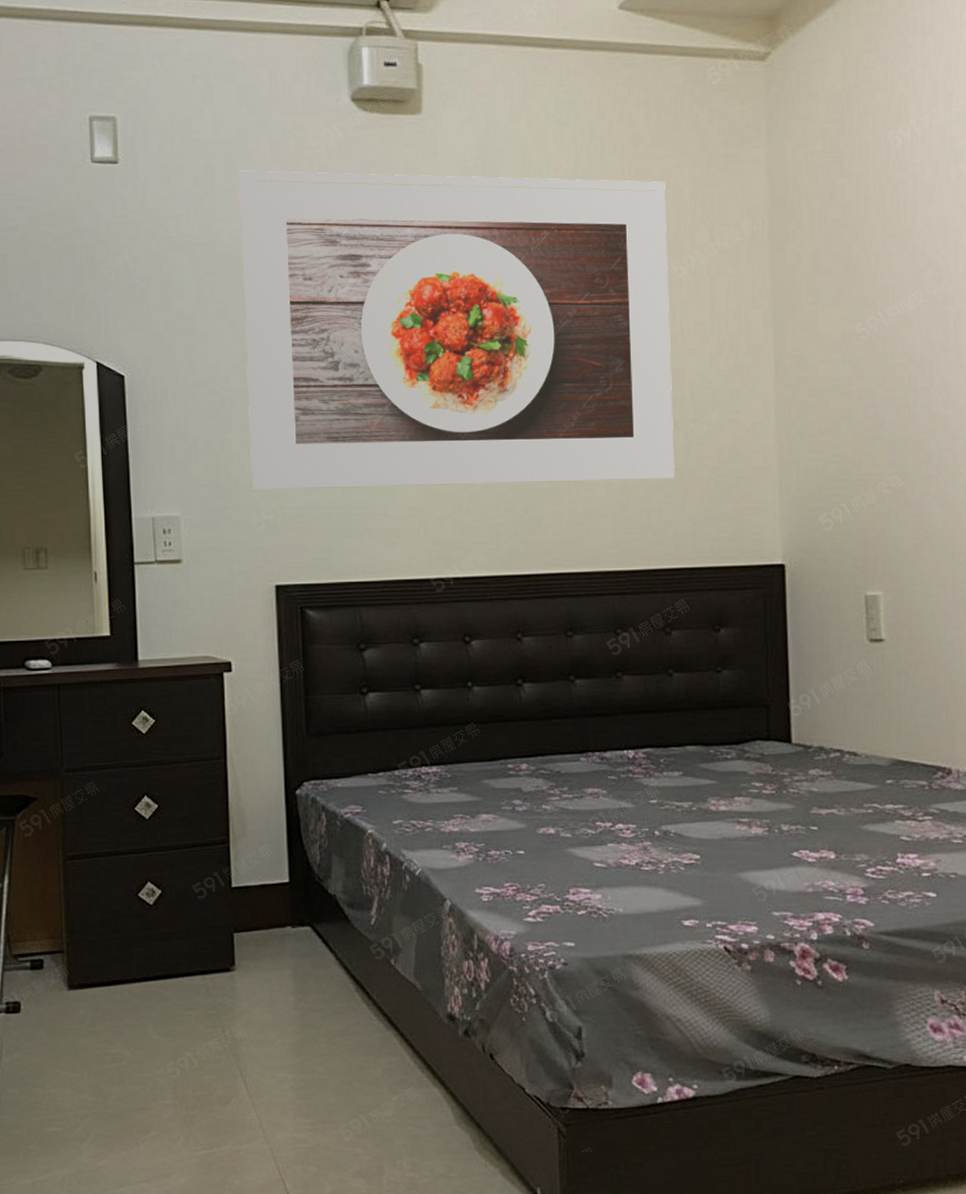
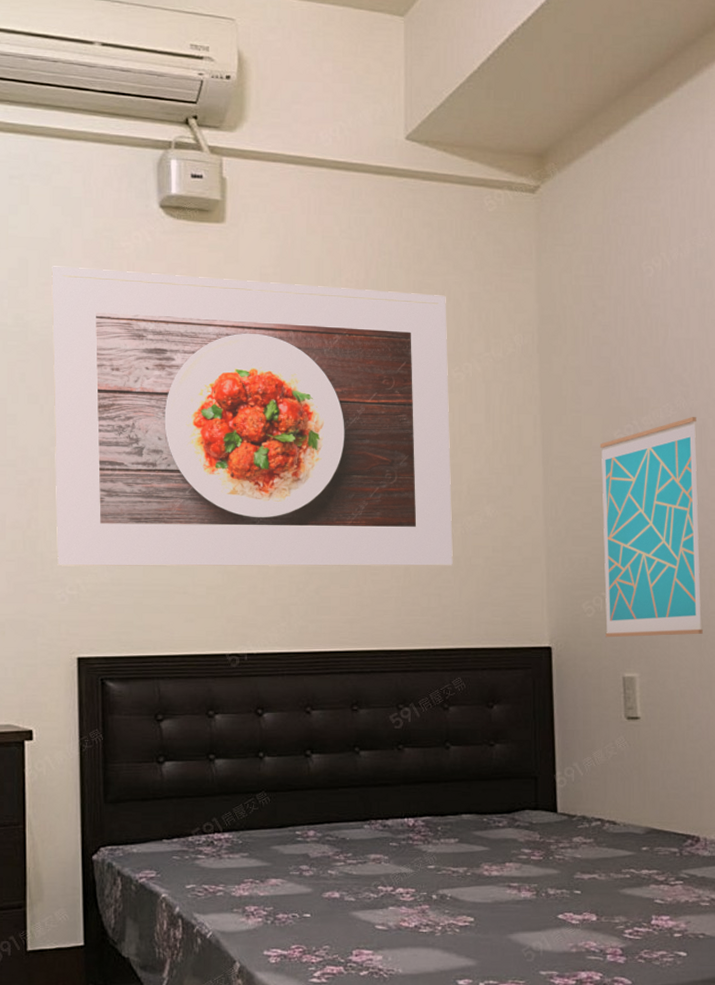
wall art: none [839,305,957,553] -> present [599,417,703,638]

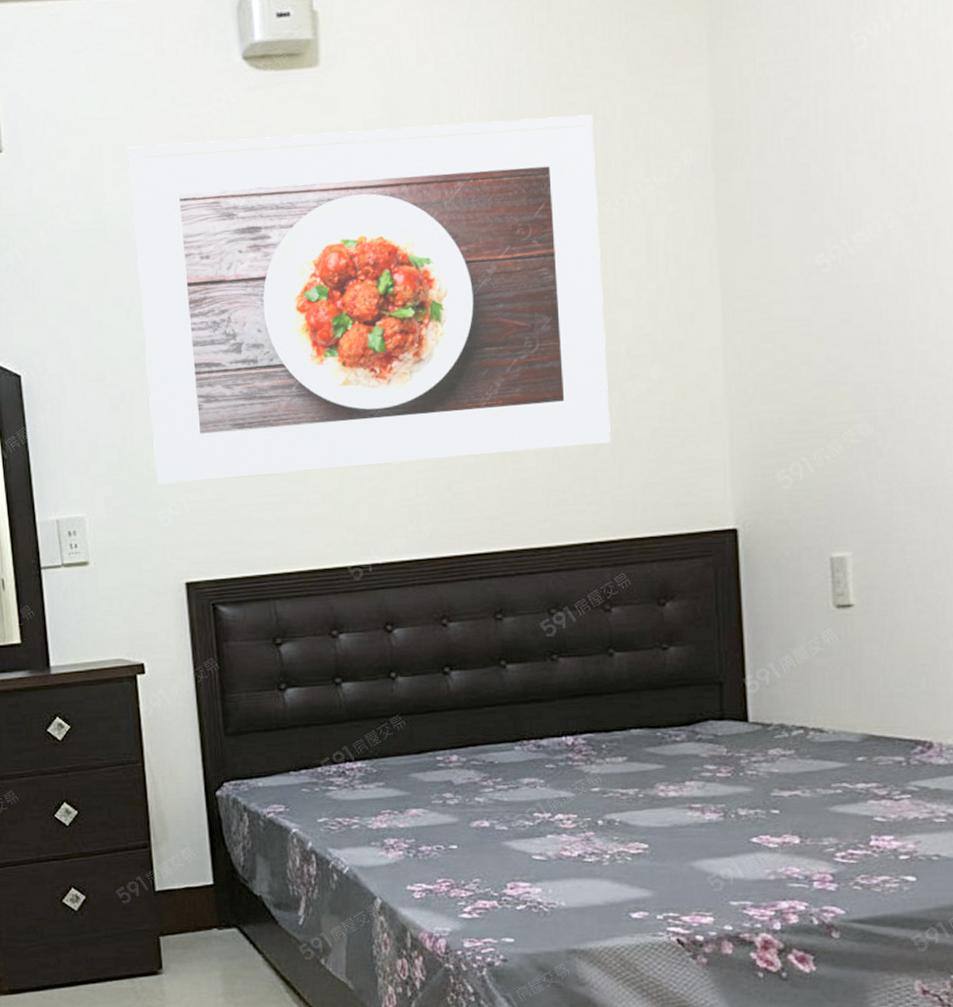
wall art: present [599,417,703,638] -> none [796,224,937,512]

